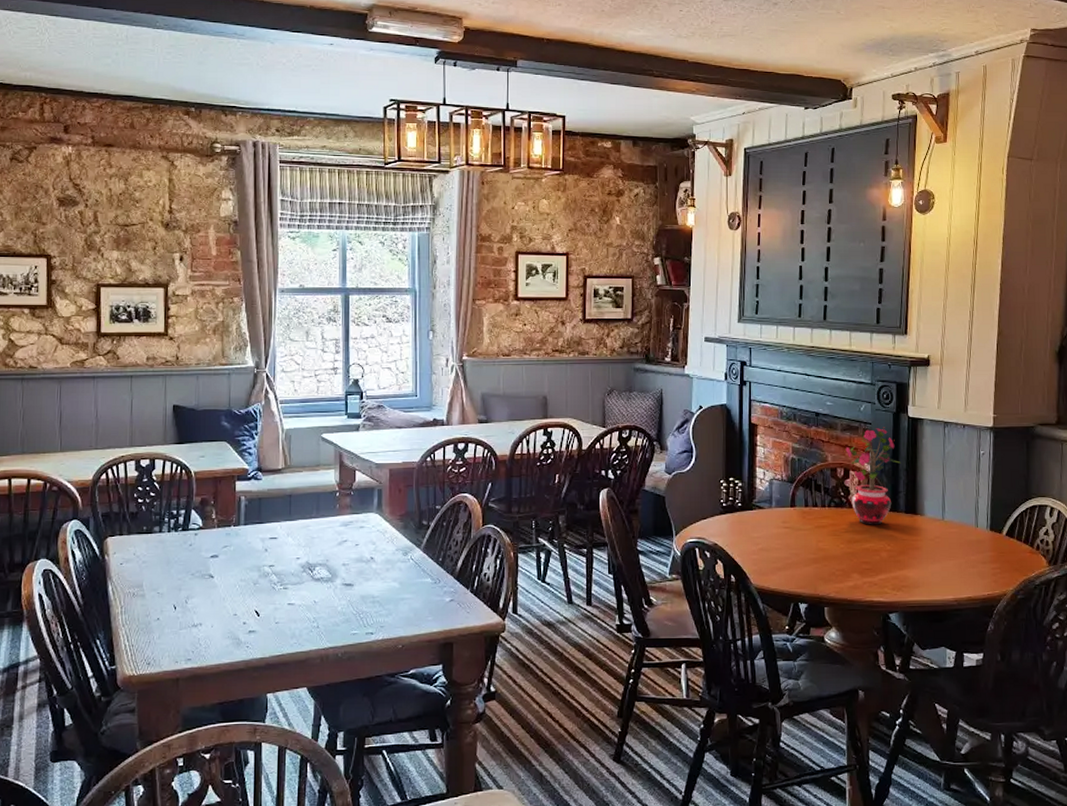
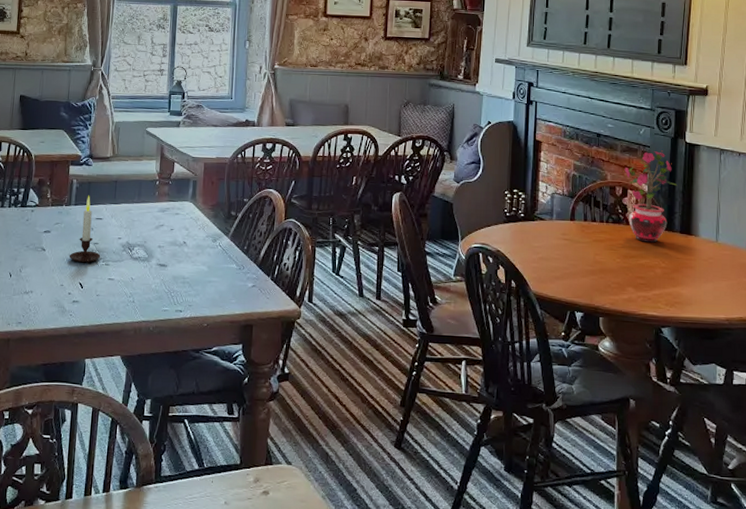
candle: none [241,513,278,588] -> present [69,195,101,263]

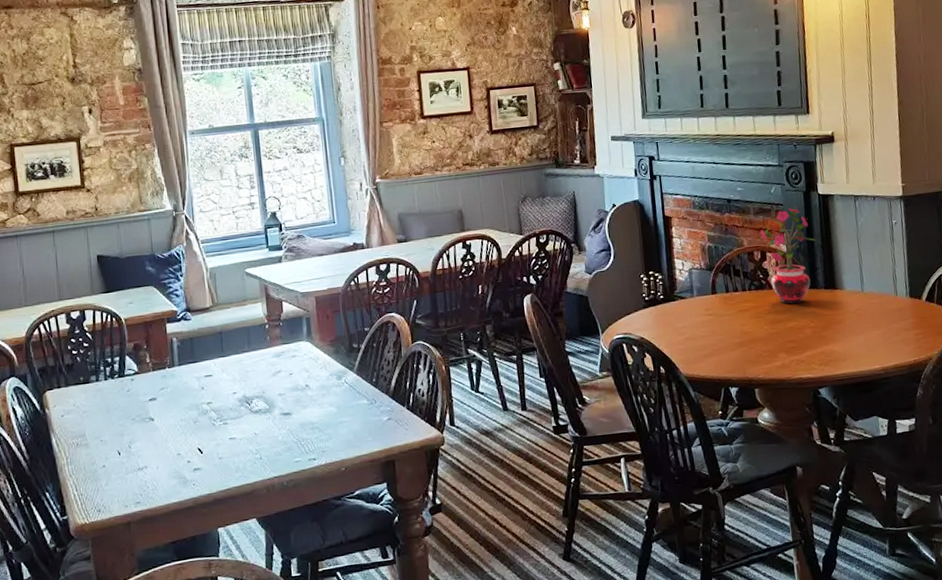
candle: present [69,195,101,263] -> none [181,352,217,426]

